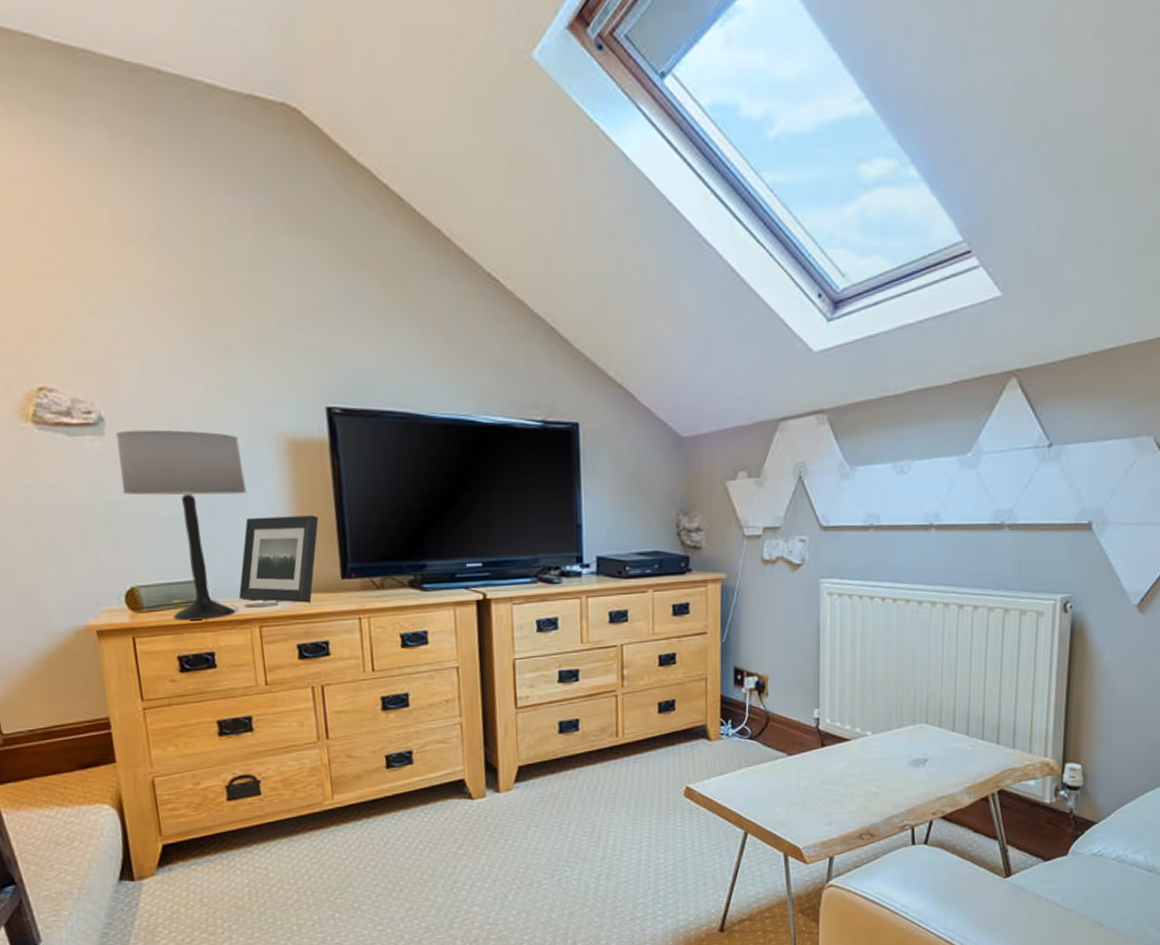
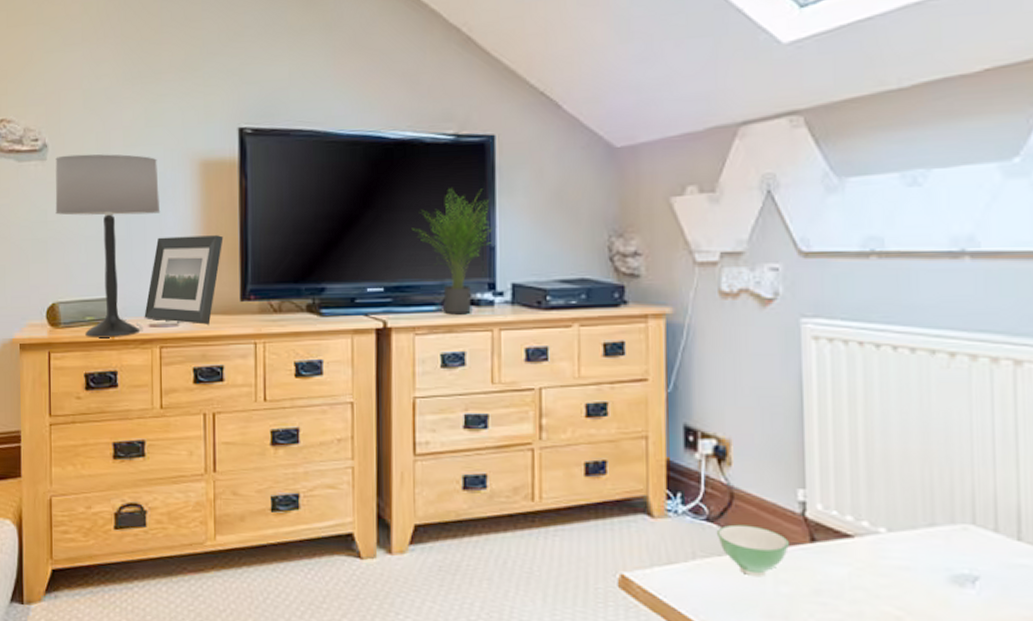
potted plant: none [505,473,580,586] -> present [411,190,494,315]
bowl: none [756,739,808,777] -> present [716,524,791,578]

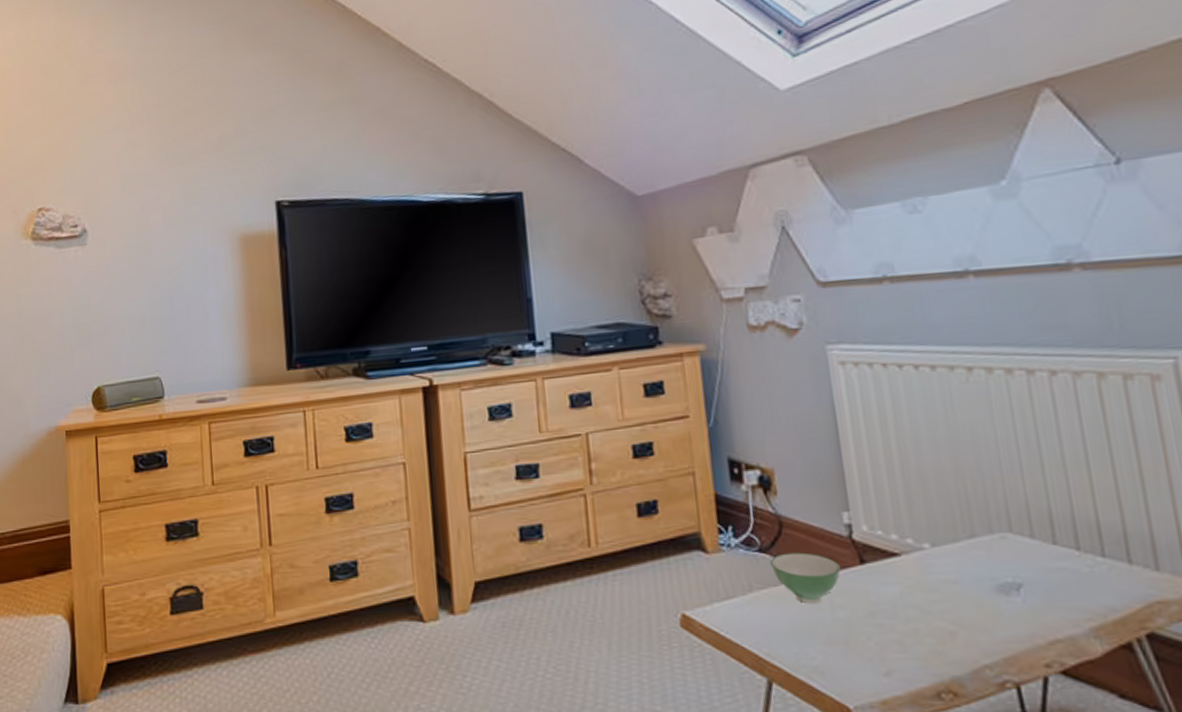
table lamp: present [55,154,161,339] -> none [96,234,203,419]
picture frame: present [144,235,224,325] -> none [191,307,267,397]
potted plant: present [411,190,494,315] -> none [450,245,529,368]

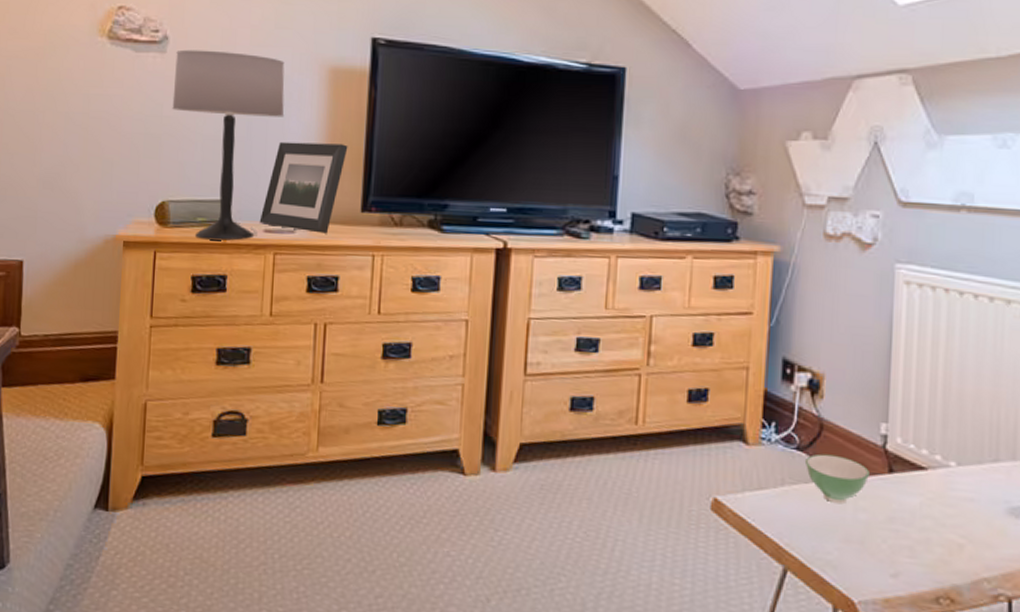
table lamp: none [96,234,203,419] -> present [172,49,285,242]
picture frame: none [191,307,267,397] -> present [259,141,348,234]

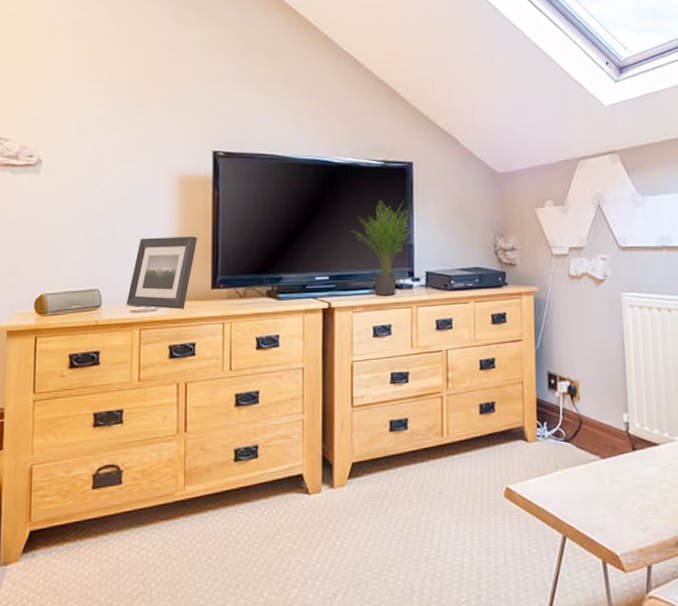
table lamp: present [172,49,285,242] -> none [47,169,144,324]
potted plant: none [538,117,618,240] -> present [351,202,412,296]
bowl: present [804,454,871,505] -> none [571,442,620,480]

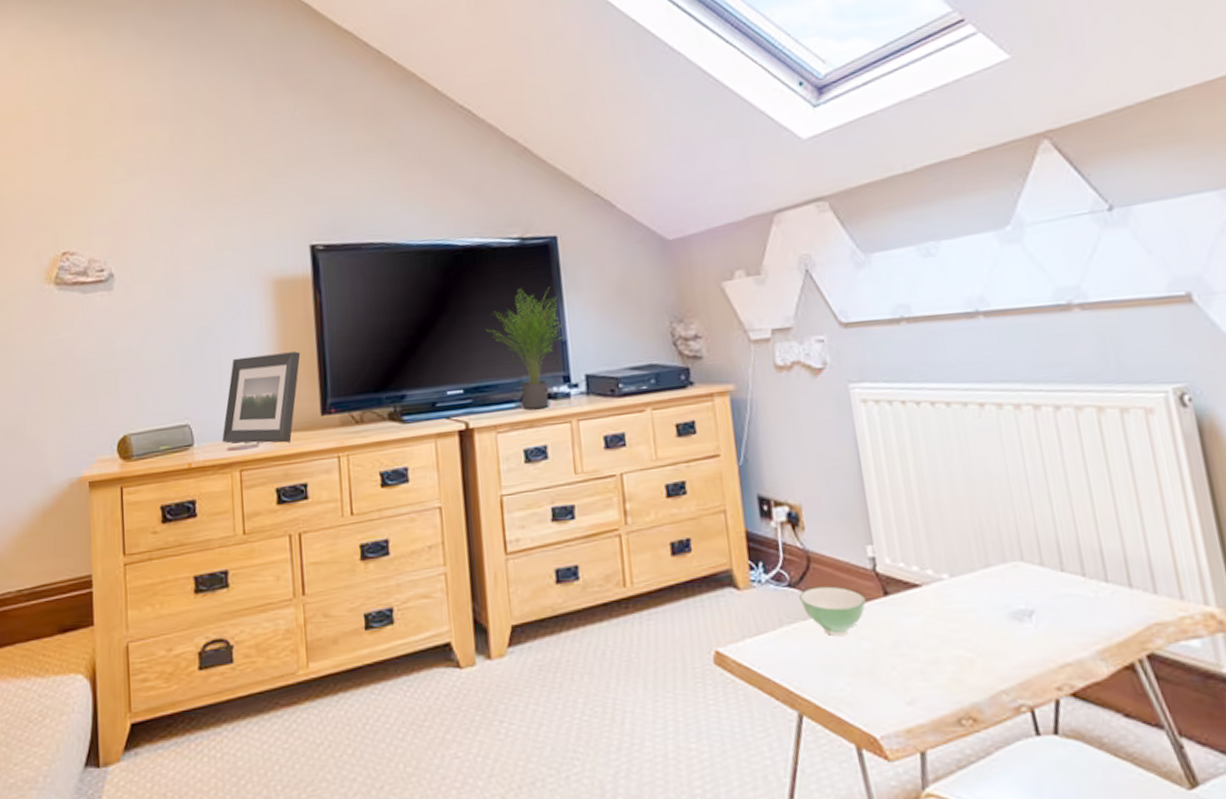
bowl: none [571,442,620,480] -> present [798,586,867,637]

